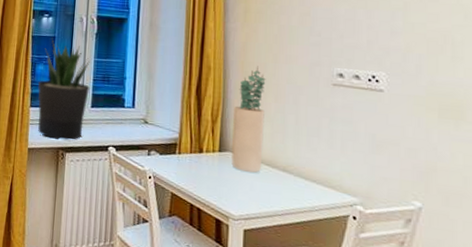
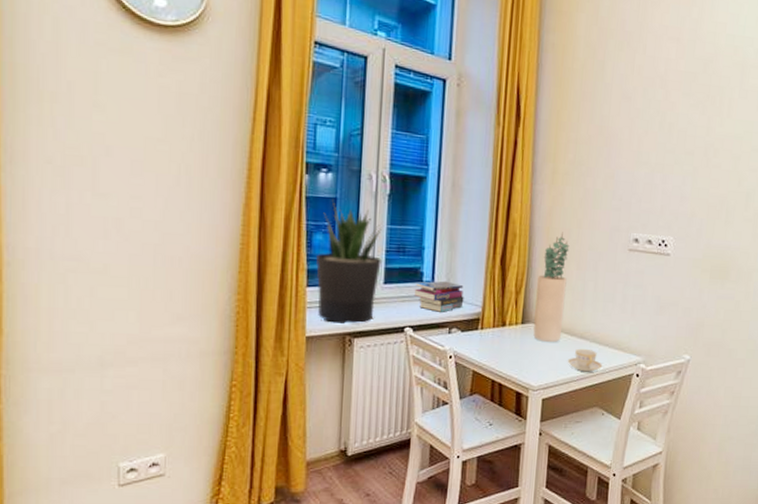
books: none [116,107,162,136] -> present [413,280,464,312]
teacup: none [269,181,311,208] -> present [567,348,603,372]

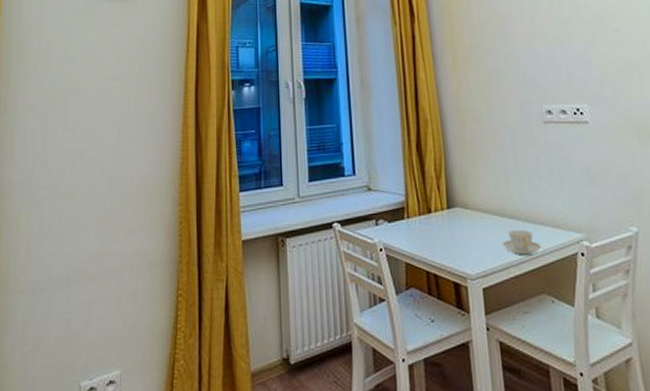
planter: present [316,199,382,324] -> none [246,109,305,225]
books: present [413,280,464,312] -> none [337,173,386,205]
vase: present [533,232,570,343] -> none [456,113,492,227]

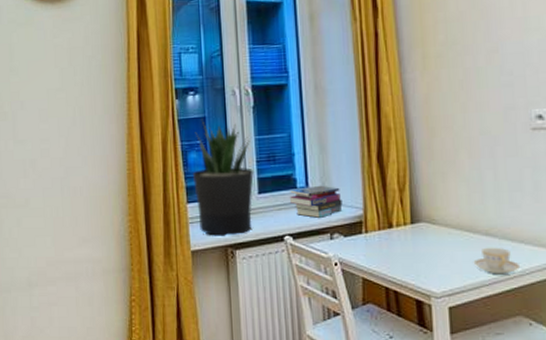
planter: none [246,109,305,225] -> present [193,118,254,236]
books: none [337,173,386,205] -> present [289,185,343,218]

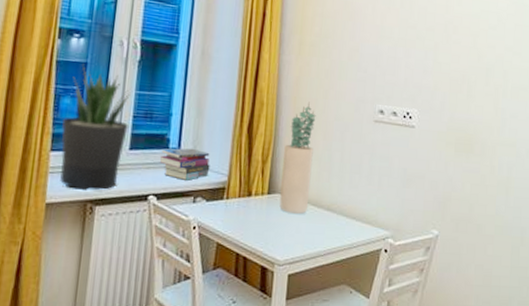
vase: none [423,119,462,243] -> present [279,102,316,215]
teacup: present [473,247,521,274] -> none [314,221,351,247]

